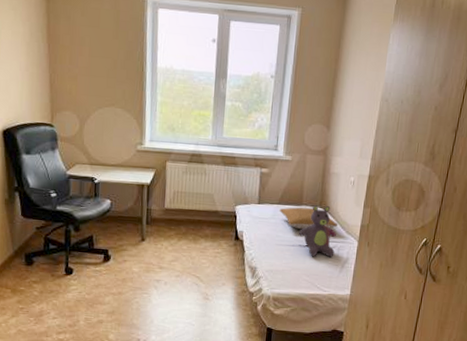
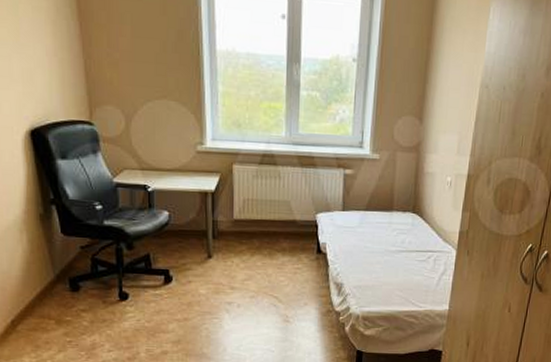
pillow: present [279,207,338,230] -> none [367,213,434,239]
stuffed bear: present [298,205,336,257] -> none [389,210,432,270]

